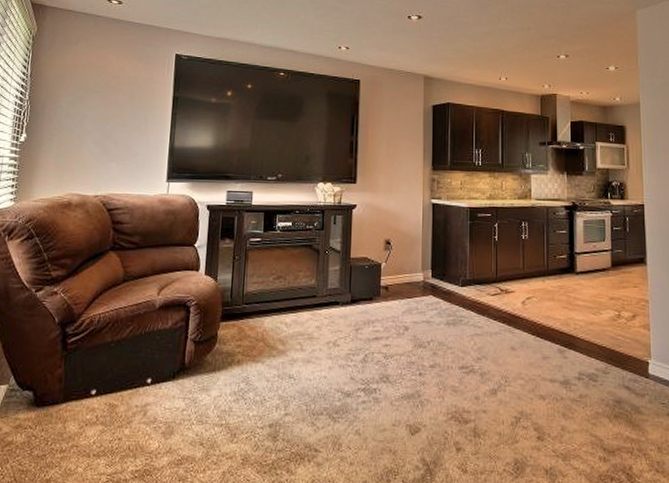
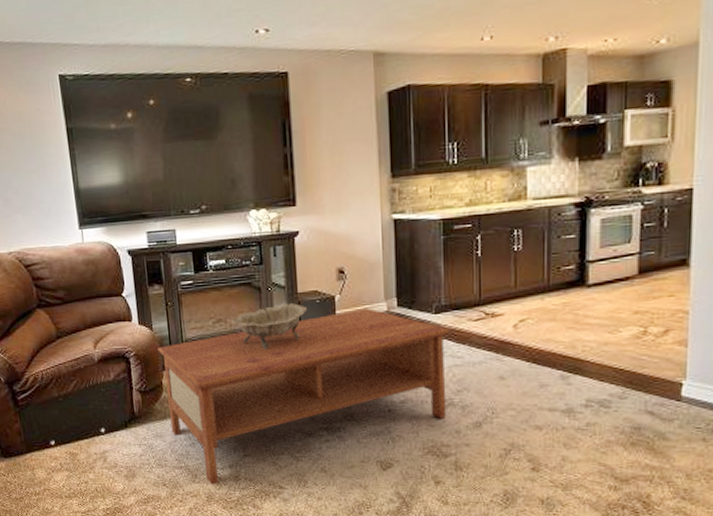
coffee table: none [218,277,473,446] -> present [157,308,450,485]
decorative bowl: none [289,267,357,308] -> present [230,303,307,349]

